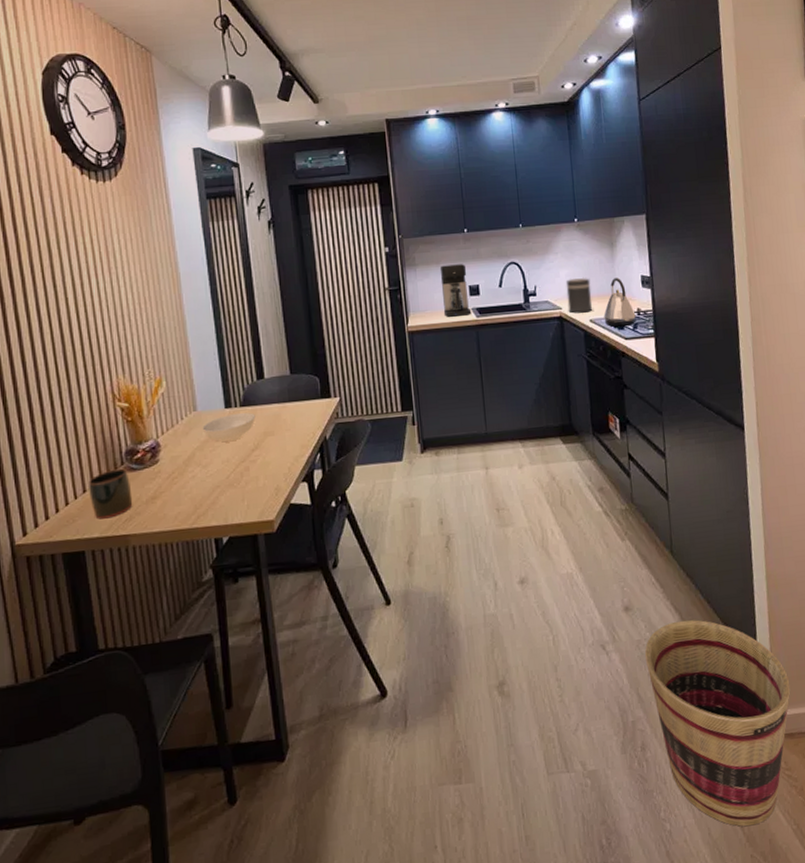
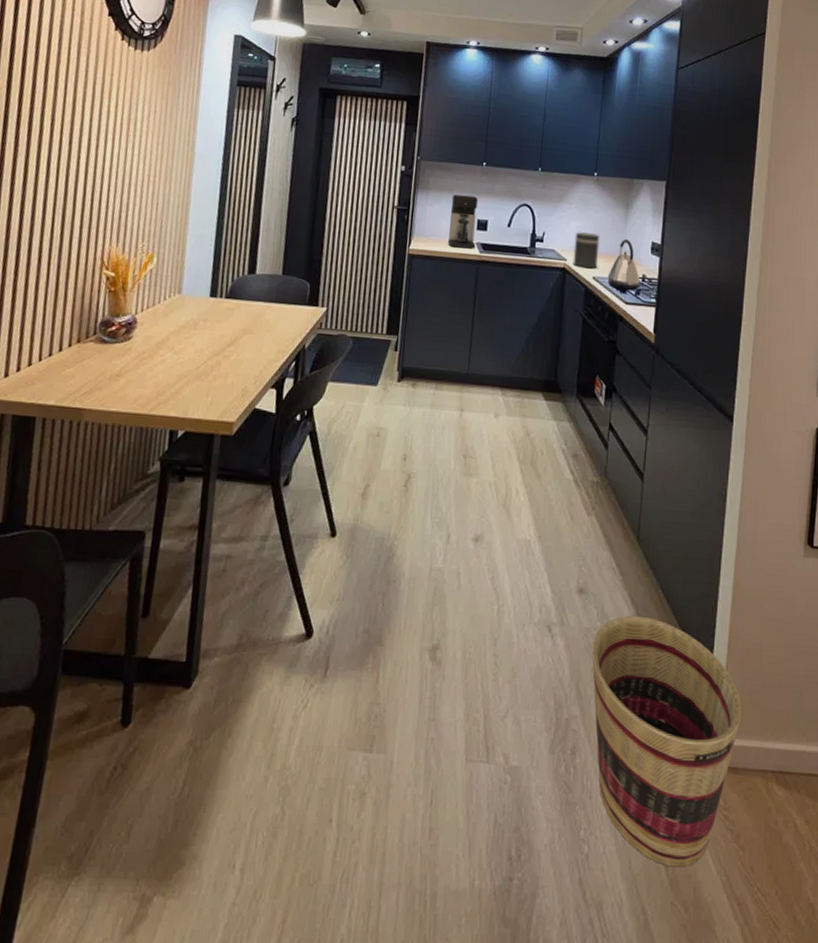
mug: present [88,468,133,519] -> none [53,337,99,388]
bowl: present [202,412,256,443] -> none [182,304,239,333]

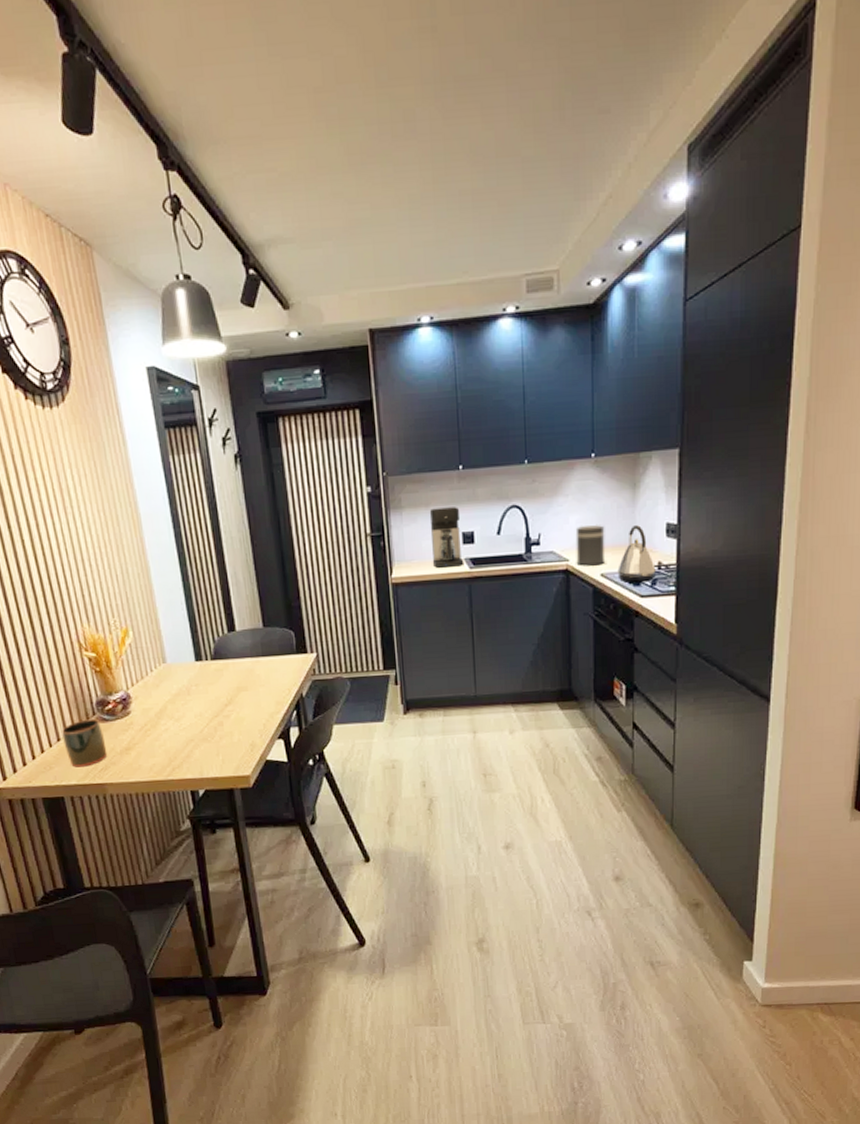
mug: none [53,337,99,388] -> present [62,718,108,768]
basket: present [591,615,742,867] -> none [632,892,786,1083]

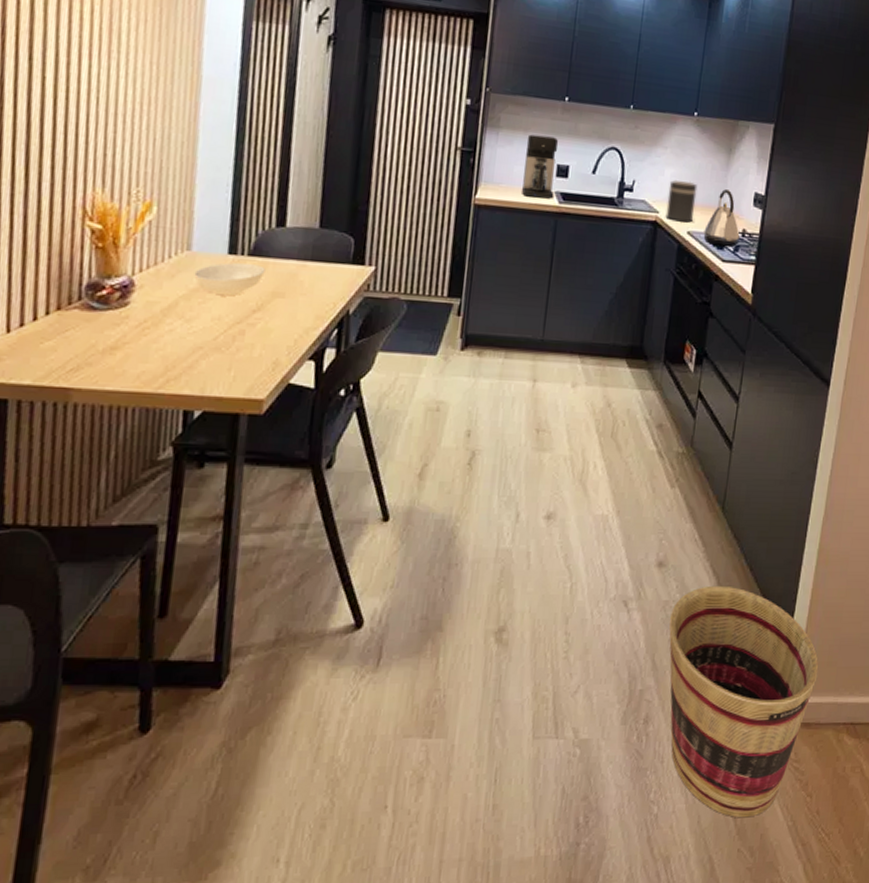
mug: present [62,718,108,768] -> none [27,303,86,364]
bowl: none [173,666,228,696] -> present [194,262,266,296]
basket: none [632,892,786,1083] -> present [669,585,819,818]

